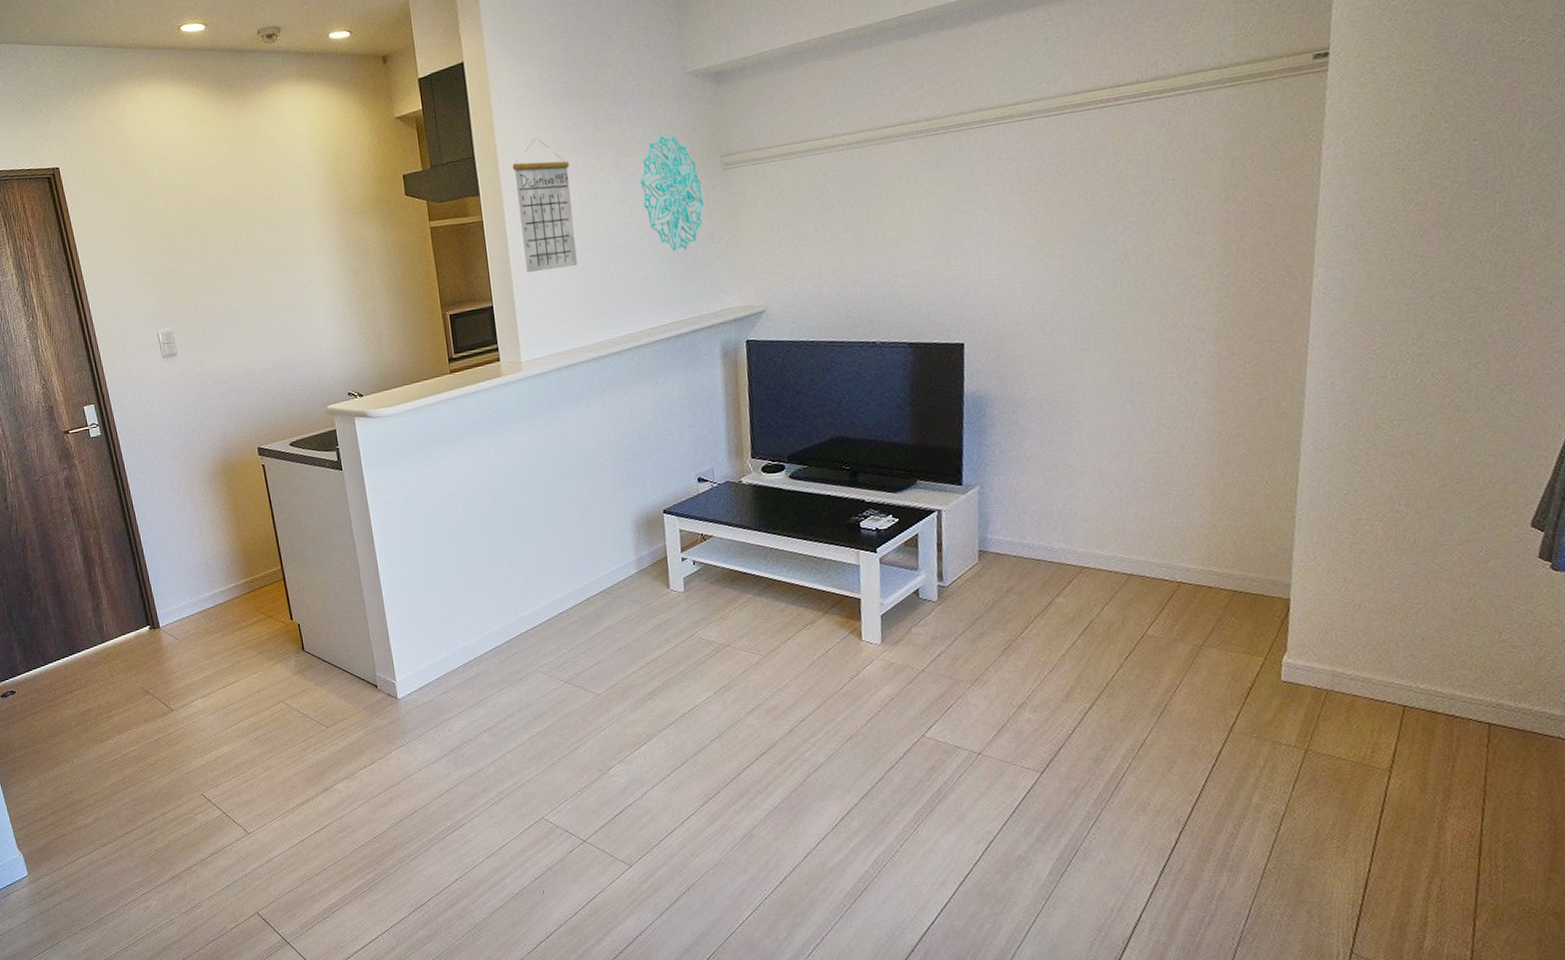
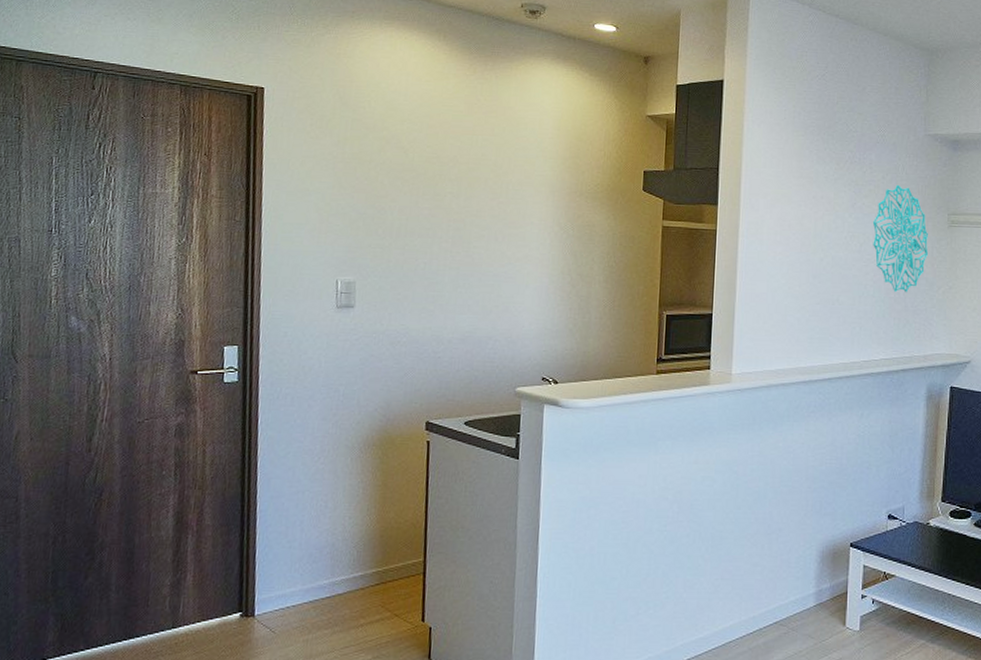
calendar: present [512,138,578,273] -> none [752,163,809,290]

